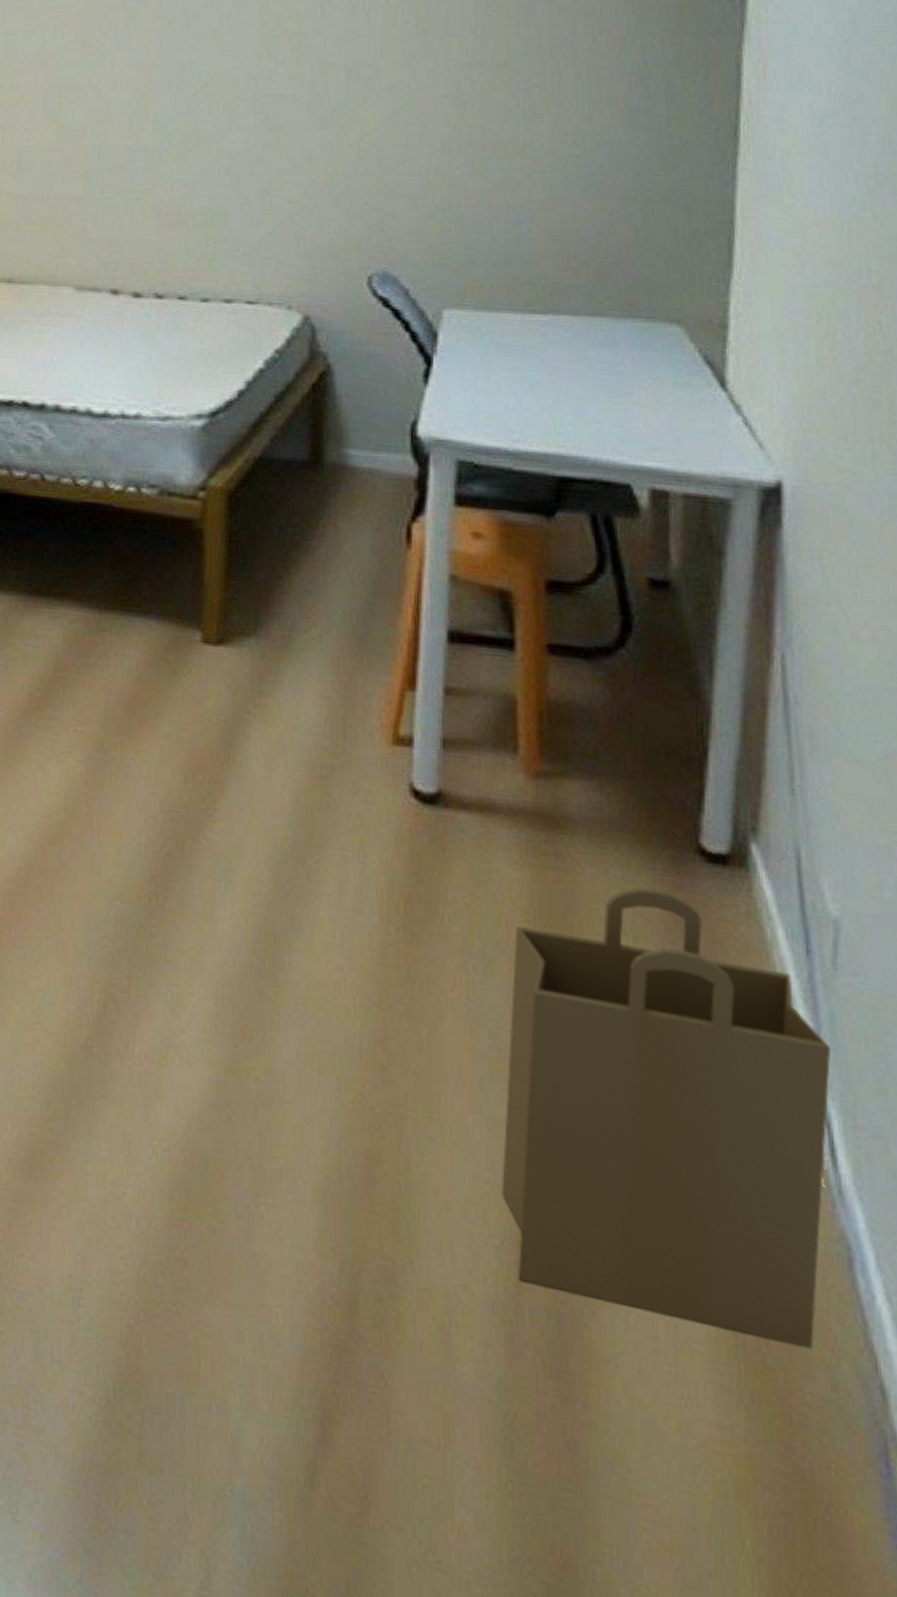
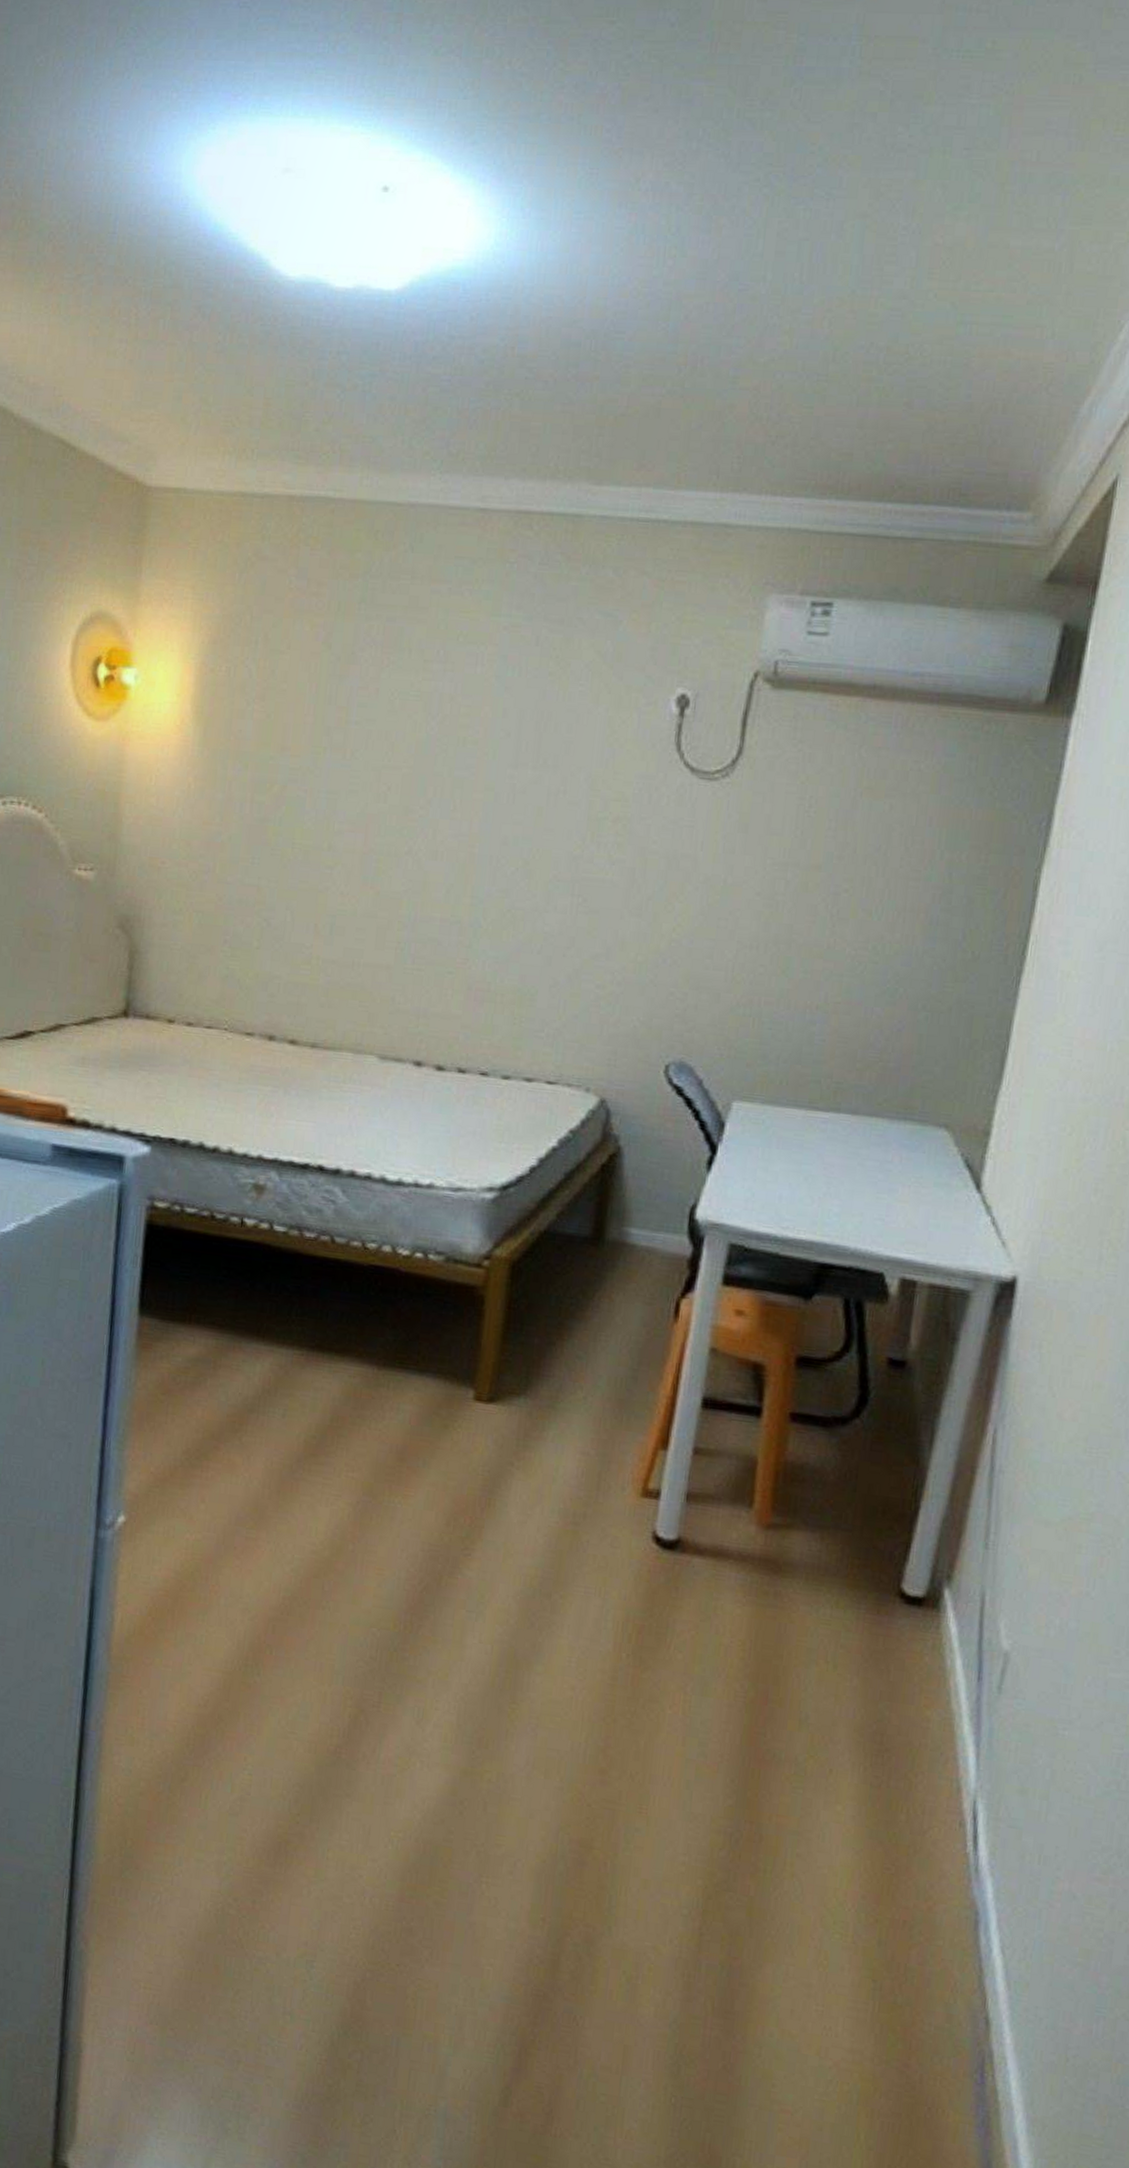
shopping bag: present [502,886,831,1348] -> none [694,1623,987,1990]

